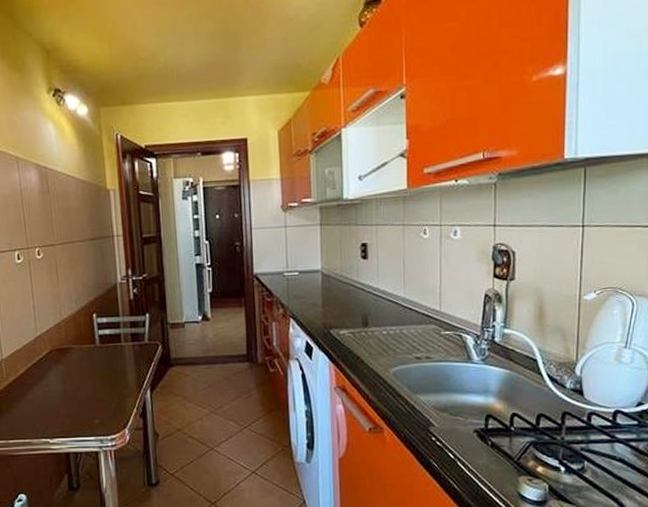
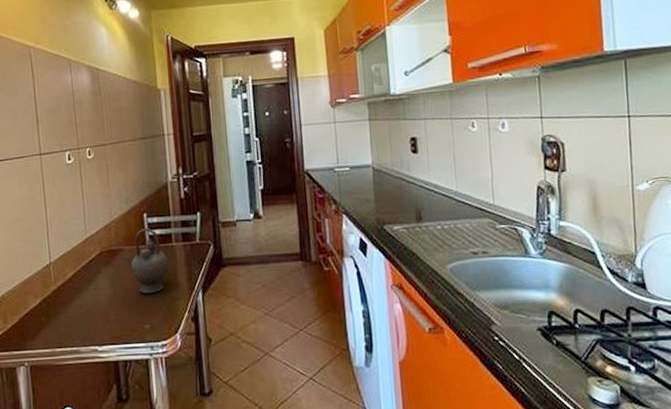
teapot: none [73,328,118,390] -> present [123,228,168,293]

